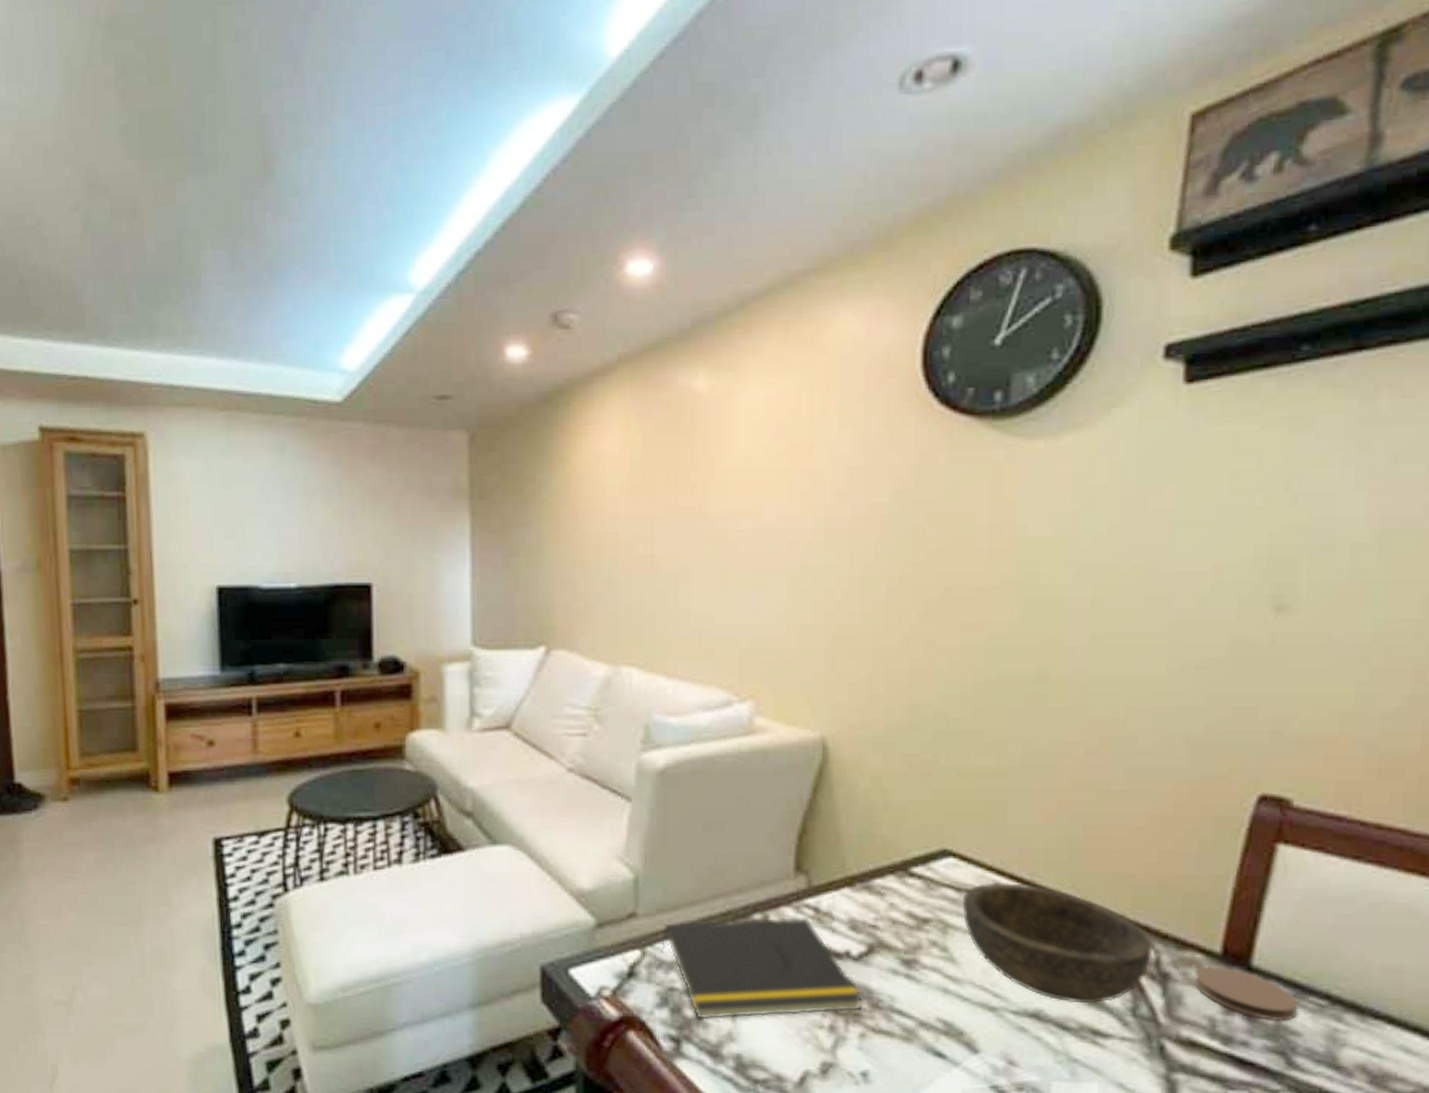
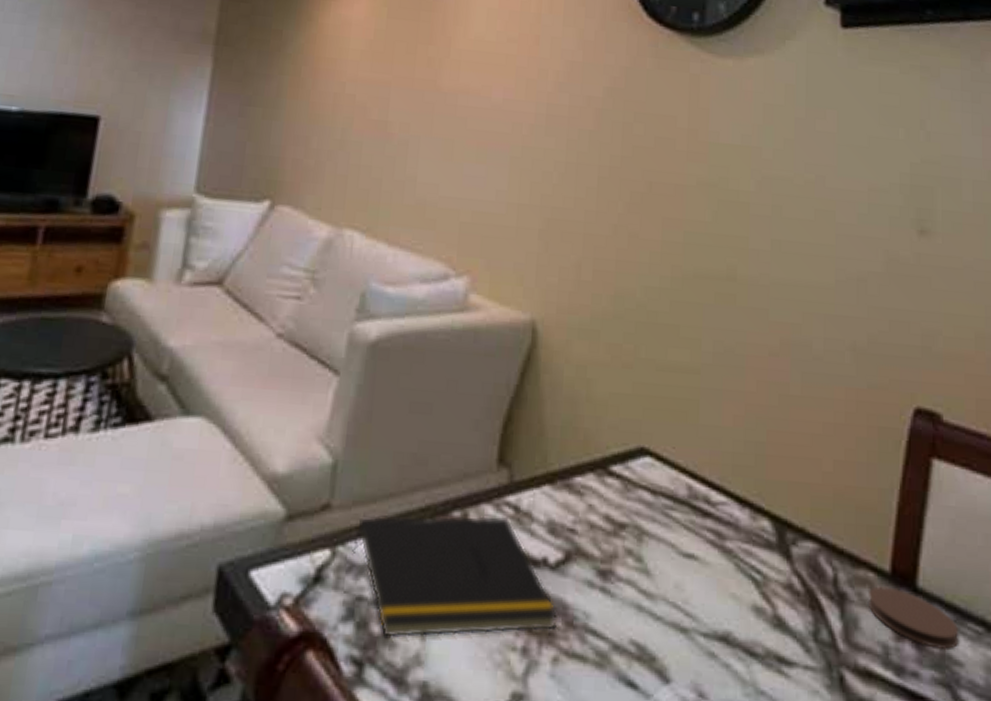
bowl: present [962,882,1153,1003] -> none [657,485,831,625]

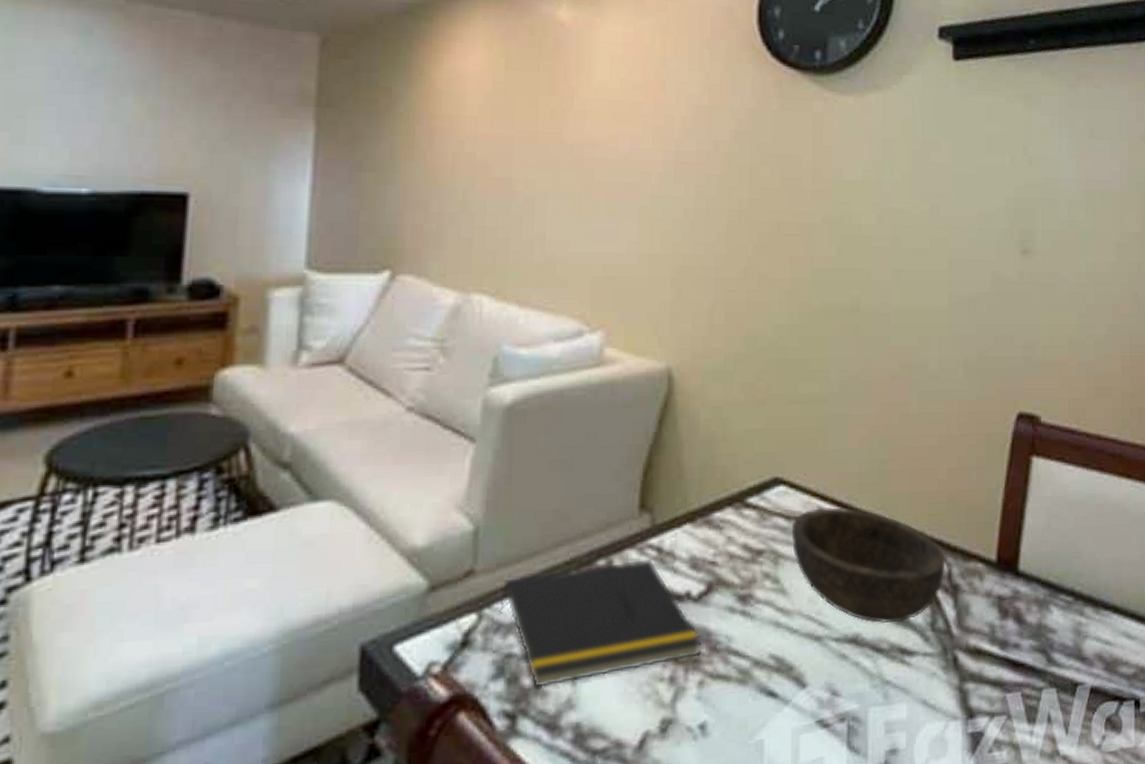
bowl: none [657,485,831,625] -> present [791,507,946,624]
coaster: present [869,586,959,650] -> none [978,574,1053,622]

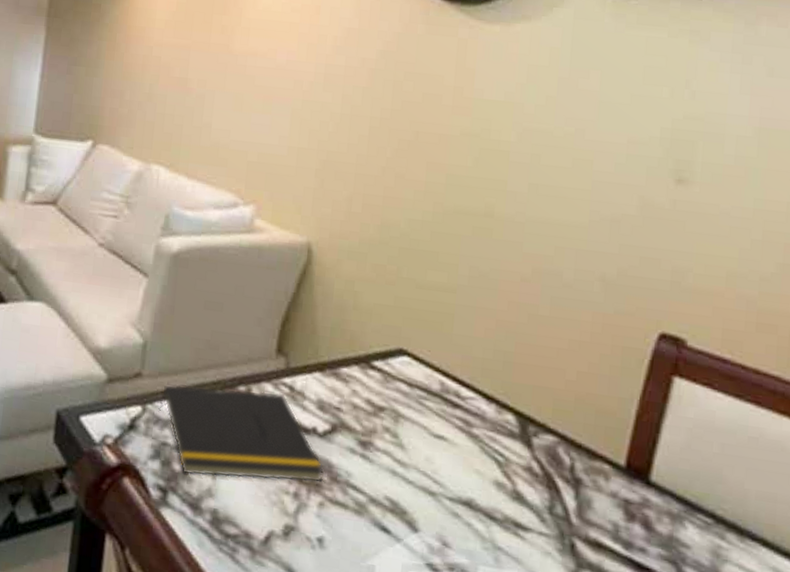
bowl: present [791,507,946,624] -> none [412,381,569,499]

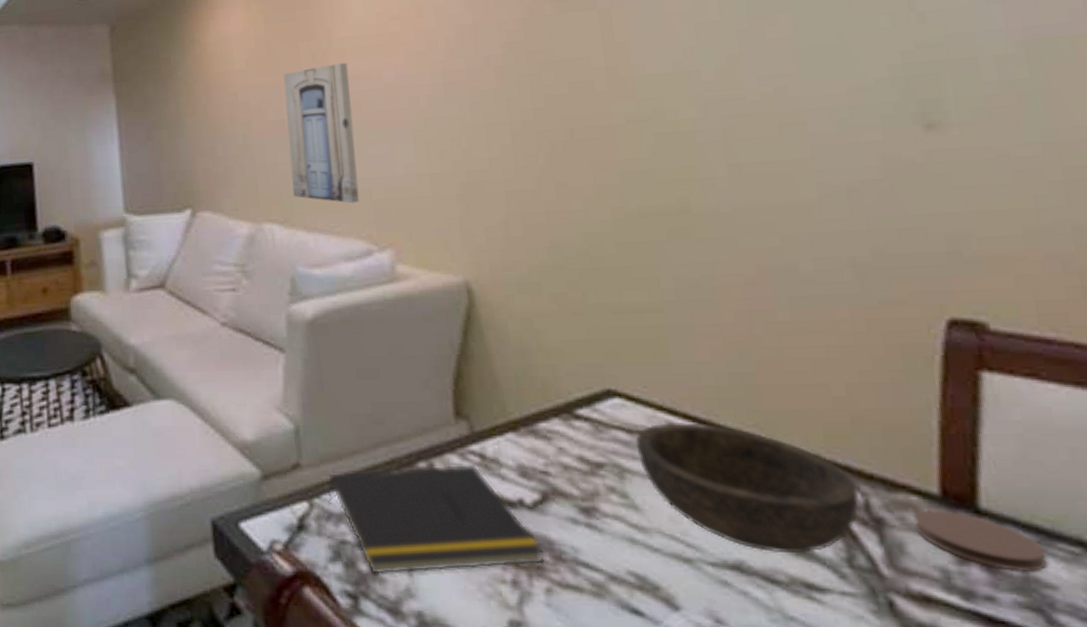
wall art: none [182,38,250,161] -> present [283,63,360,204]
bowl: none [412,381,569,499] -> present [635,422,860,554]
coaster: none [602,476,689,534] -> present [913,509,1047,573]

